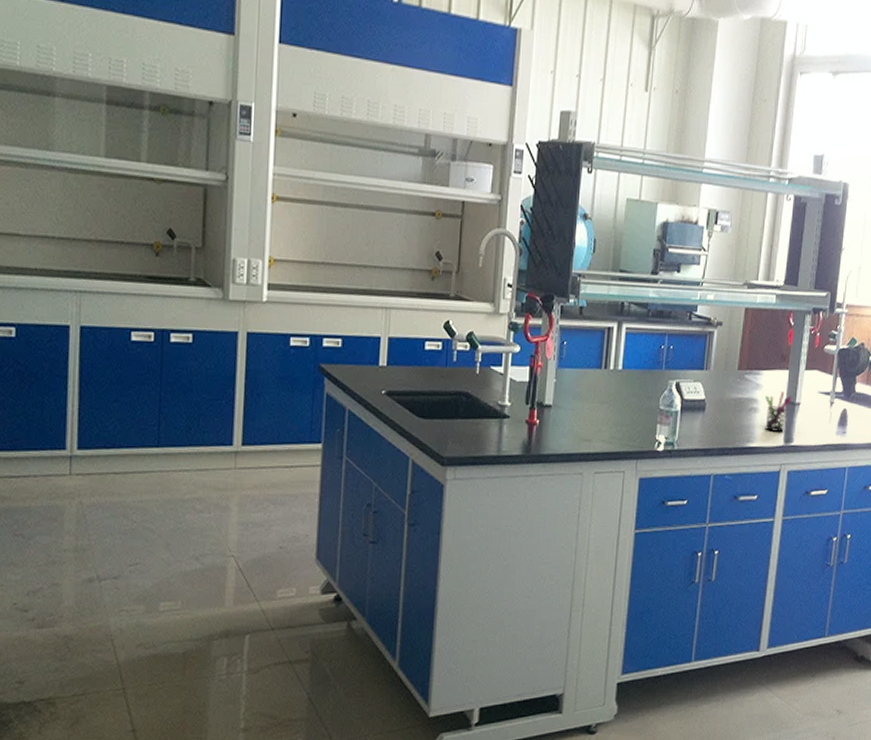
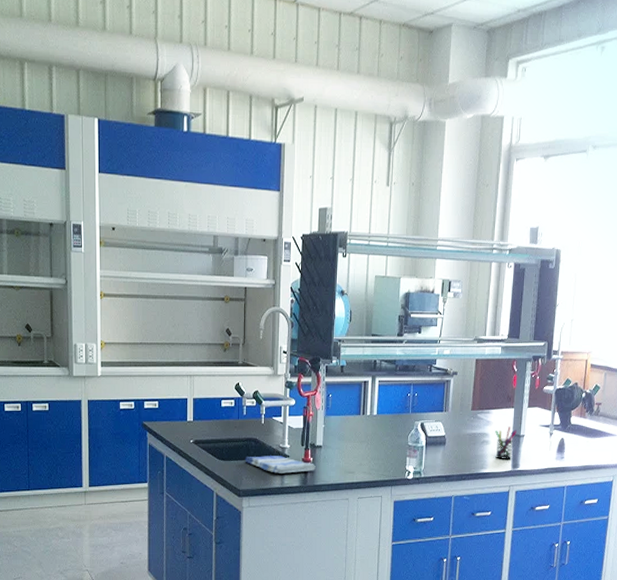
dish towel: none [452,414,543,439] -> present [245,456,316,474]

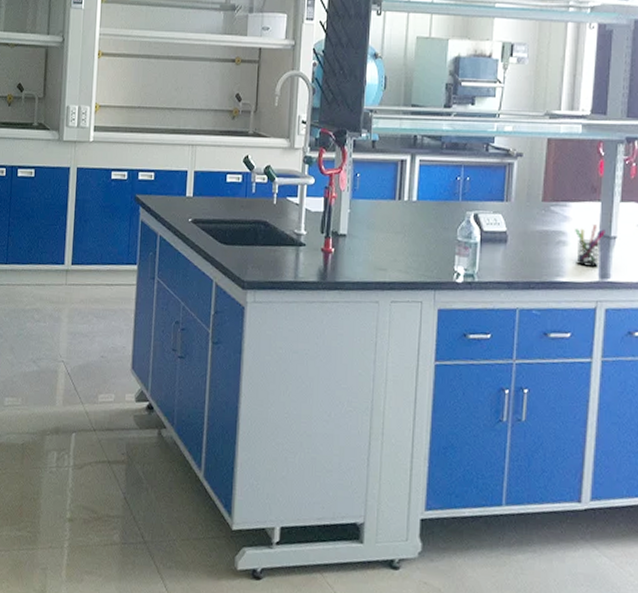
dish towel: present [245,456,316,474] -> none [251,242,338,265]

